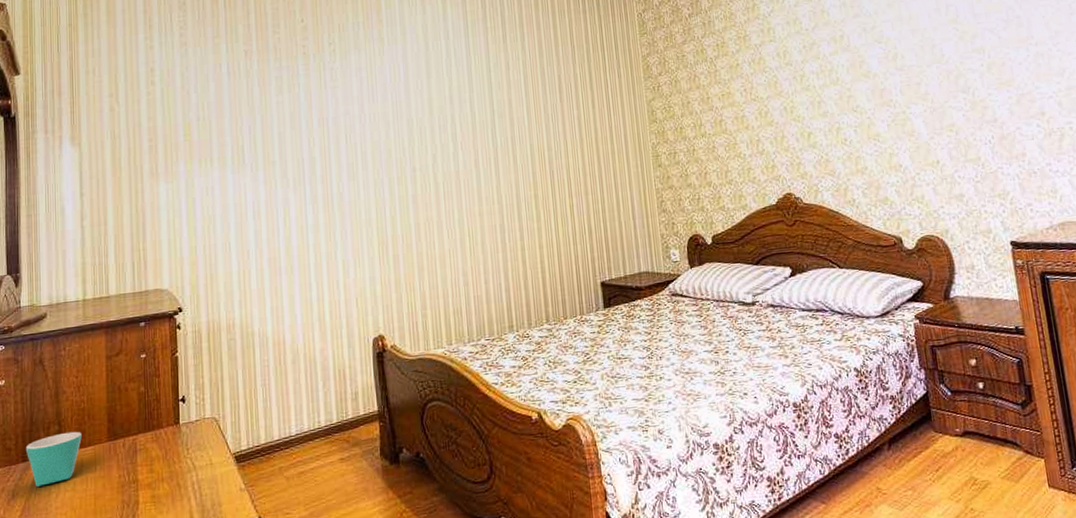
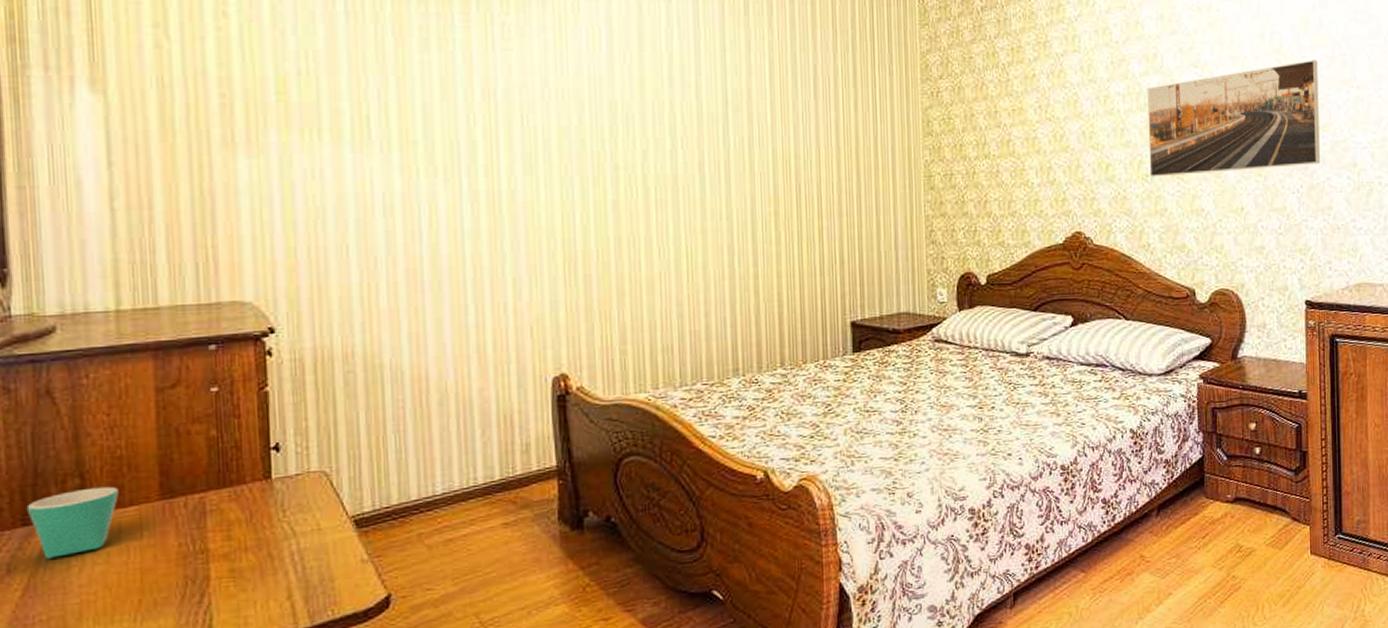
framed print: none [838,24,1008,141] -> present [1147,60,1320,177]

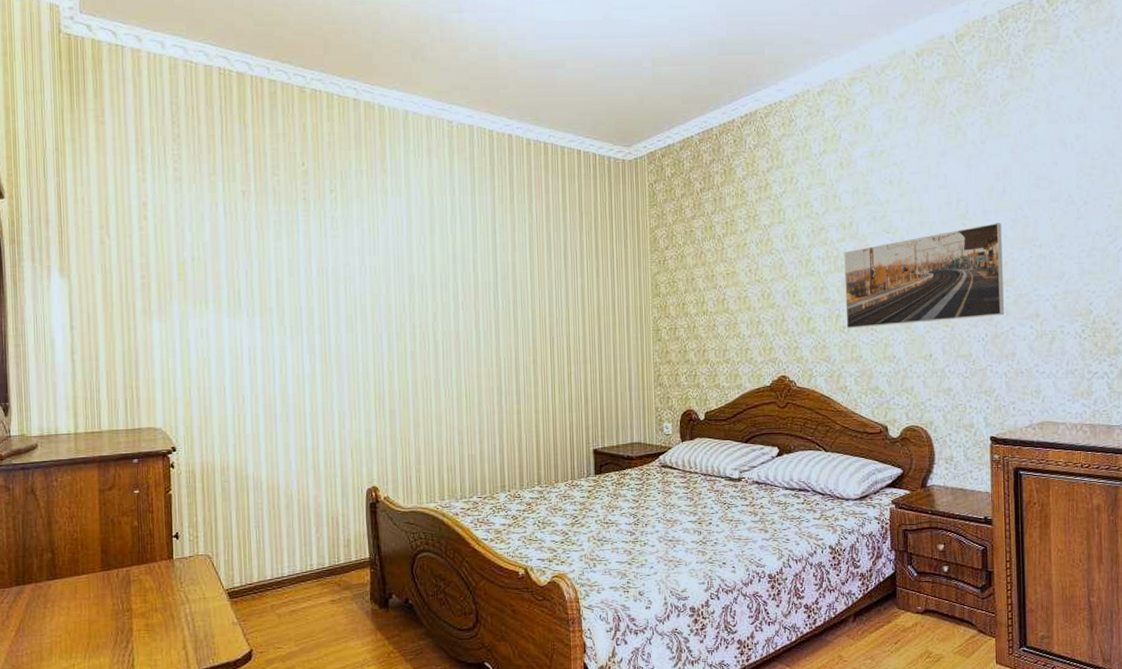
mug: present [26,486,119,559] -> none [18,559,75,610]

